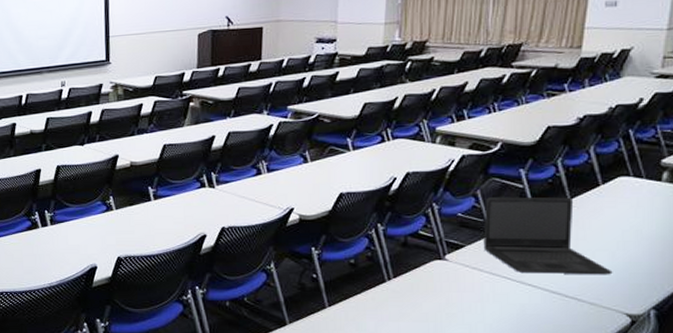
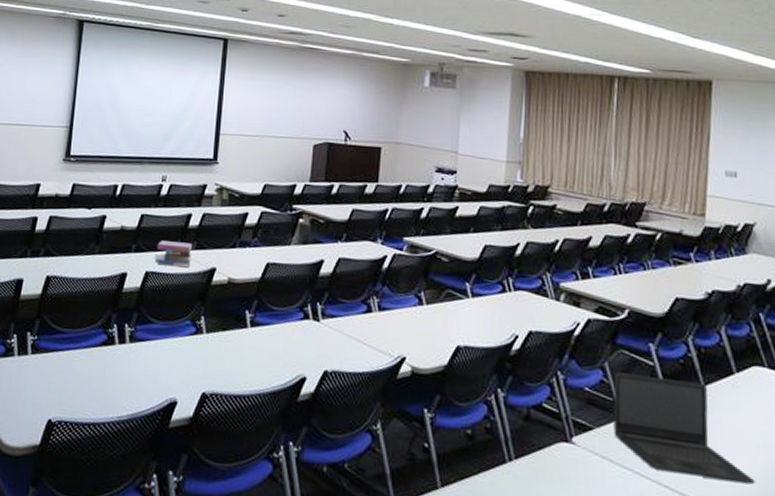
books: none [63,137,96,159] -> present [155,240,193,268]

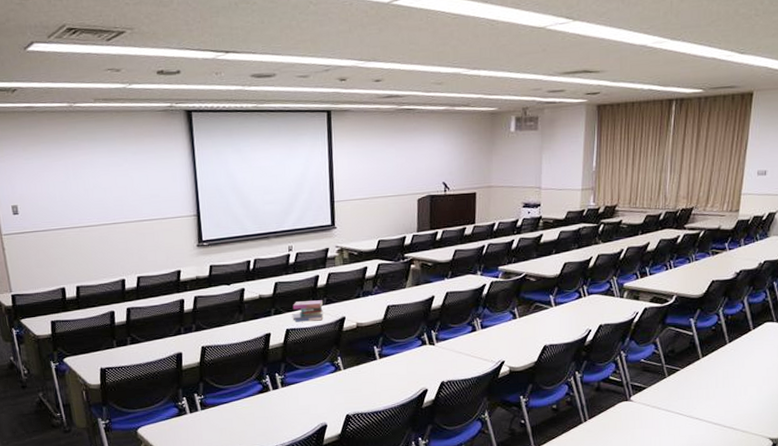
laptop: present [613,372,756,485] -> none [661,341,760,409]

